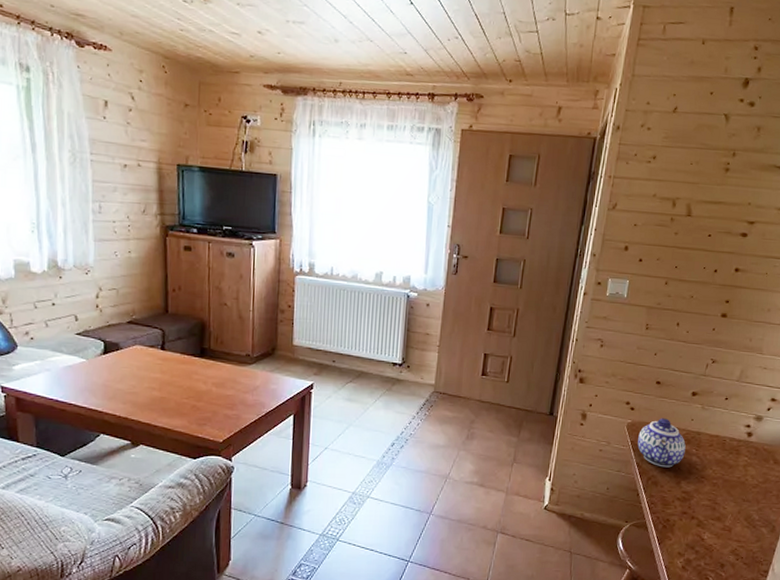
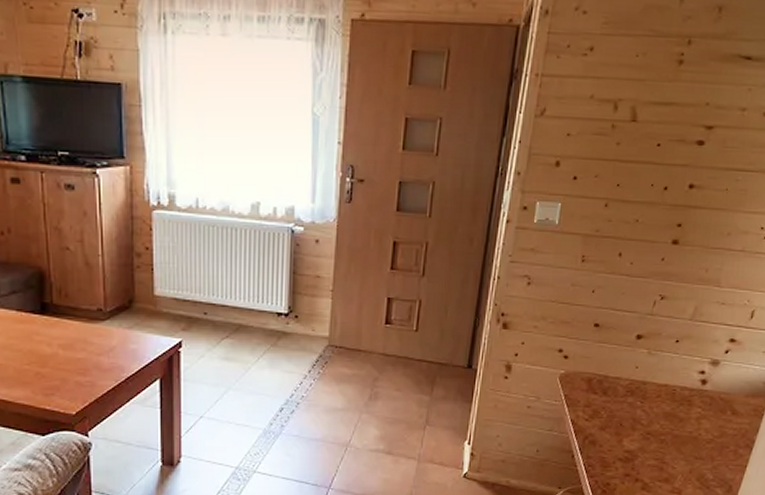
teapot: present [637,418,686,468] -> none [572,367,629,424]

